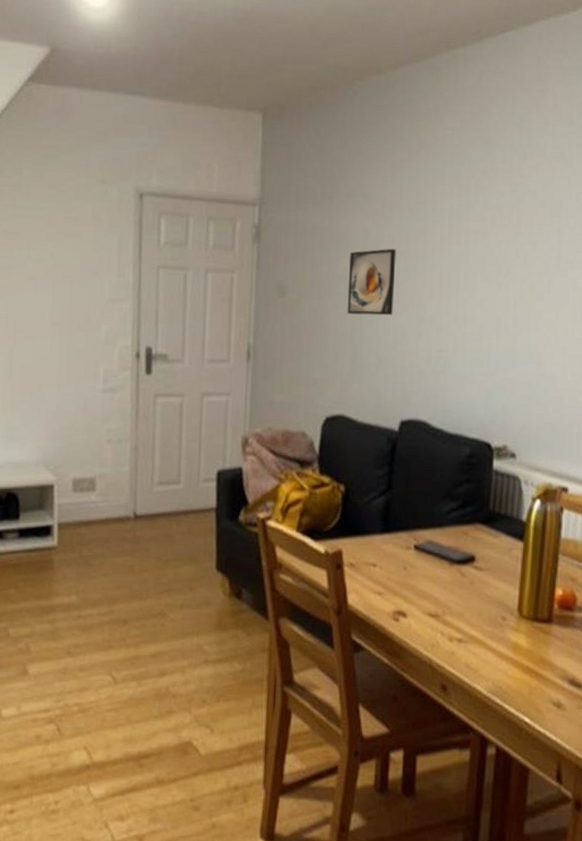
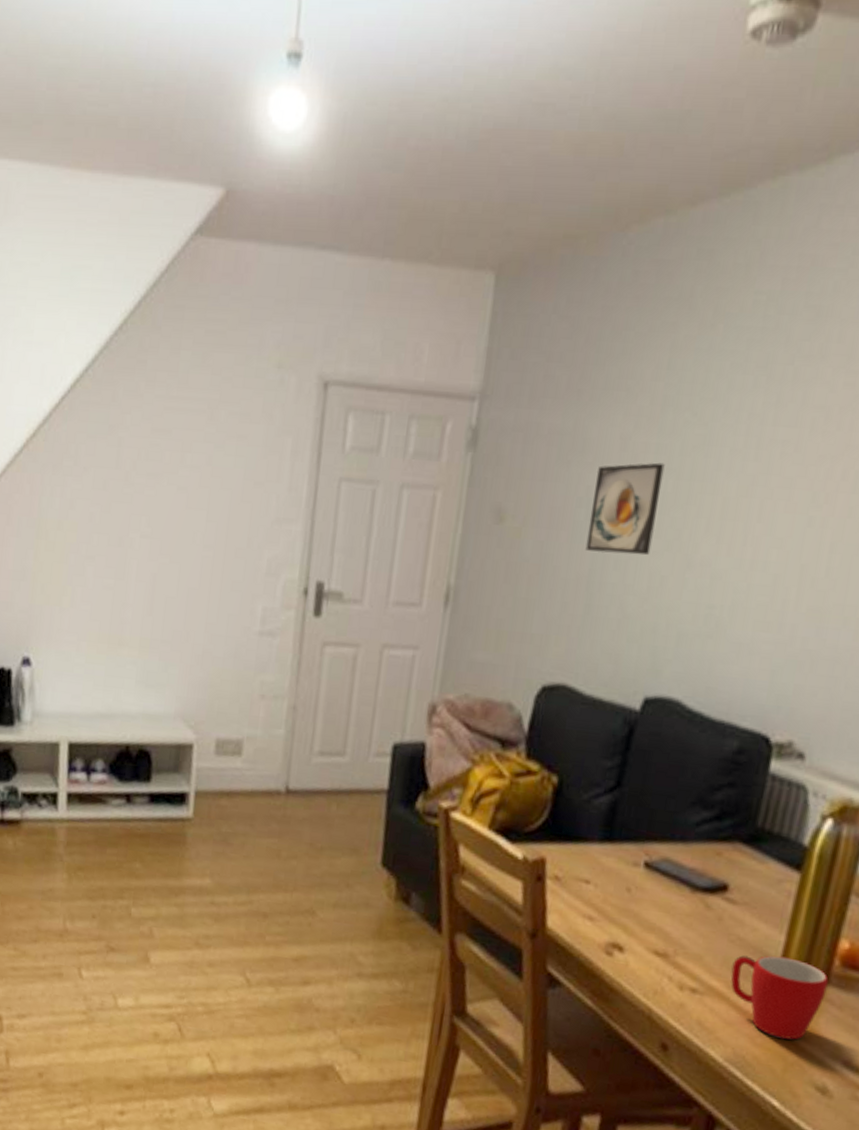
mug: none [484,606,552,669] -> present [730,955,829,1040]

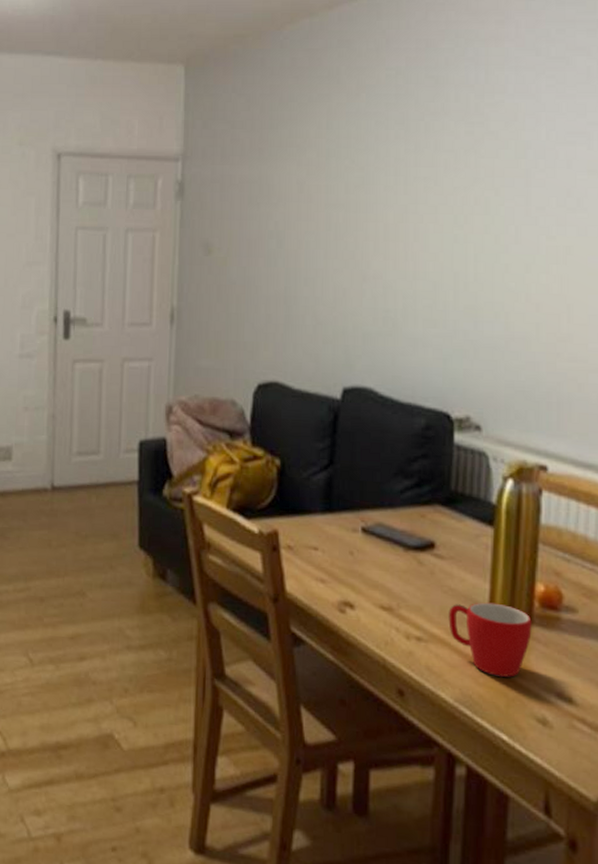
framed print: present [585,462,665,556] -> none [280,200,335,273]

